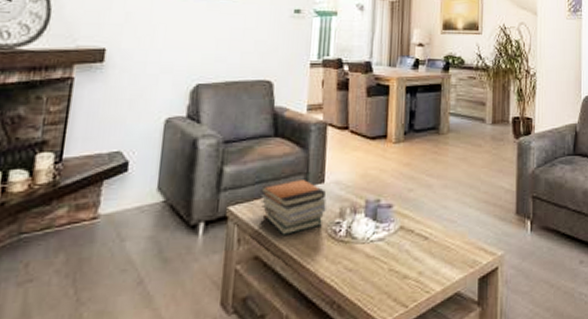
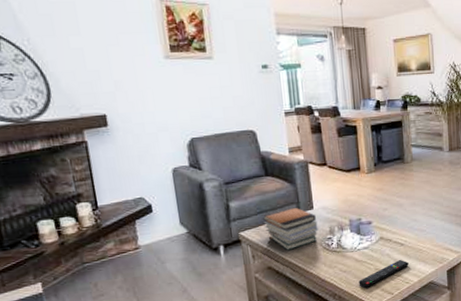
remote control: none [365,258,432,295] -> present [358,259,409,288]

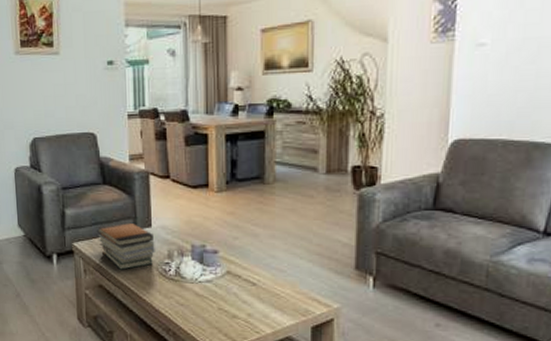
remote control: present [358,259,409,288] -> none [197,301,261,328]

